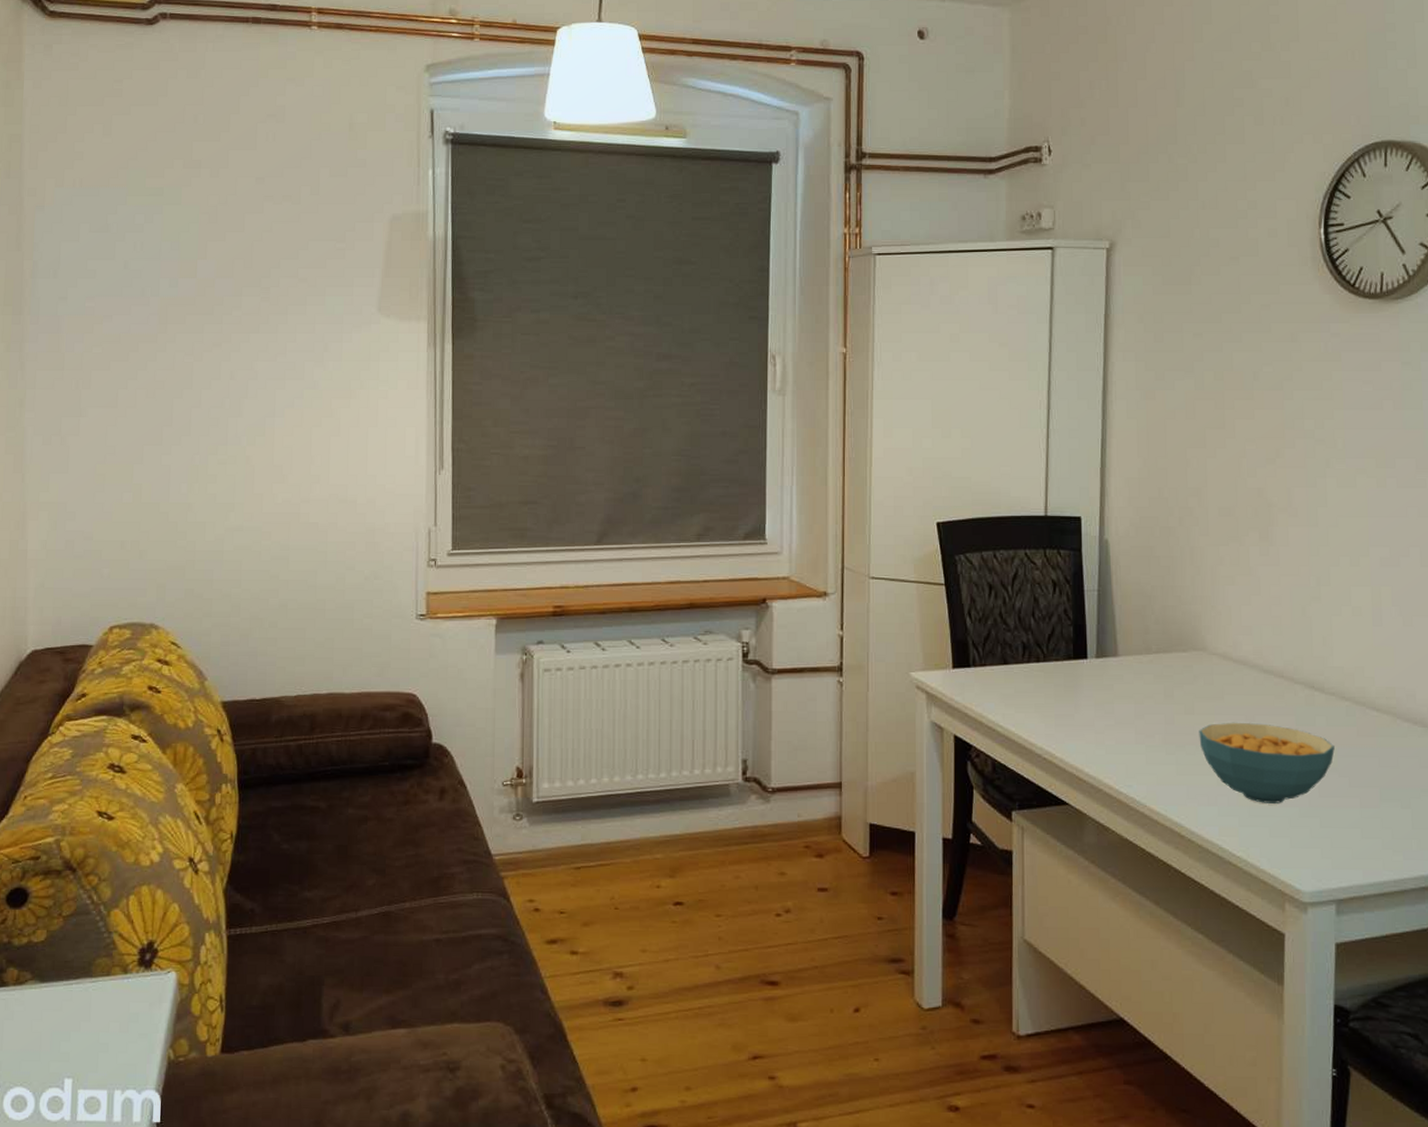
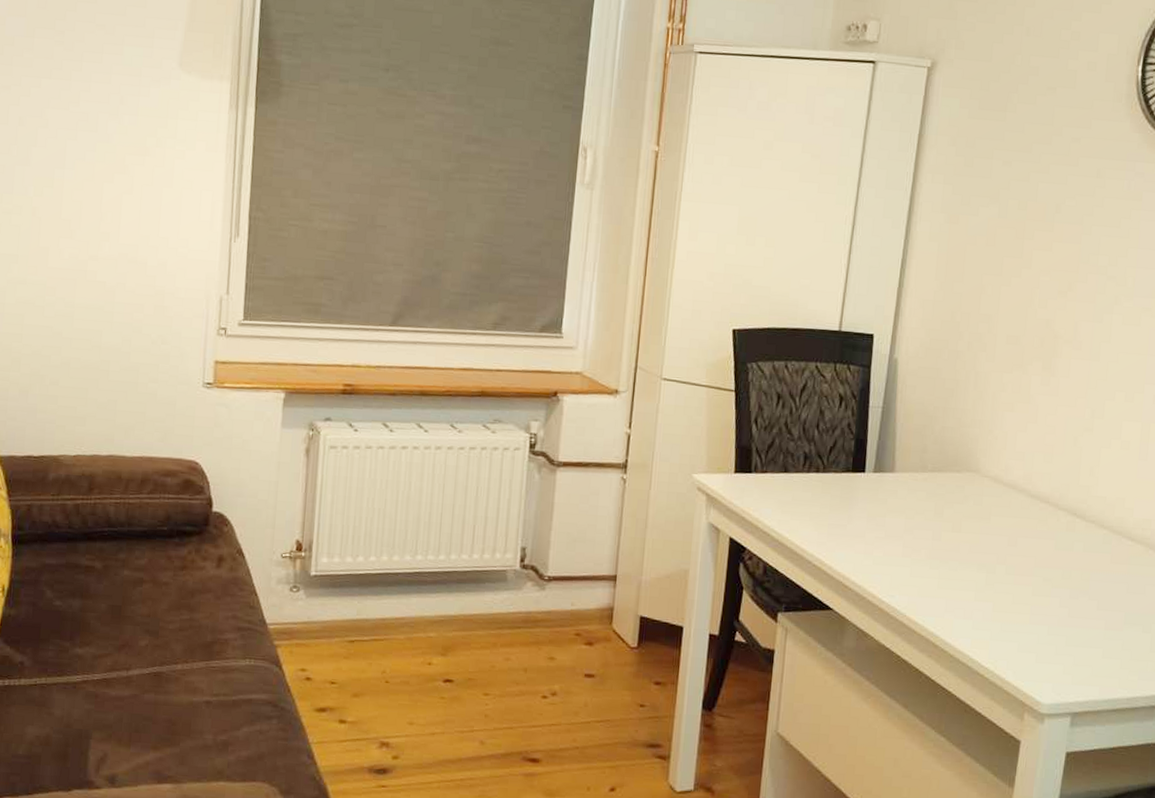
cereal bowl: present [1199,722,1335,803] -> none [962,542,1088,621]

